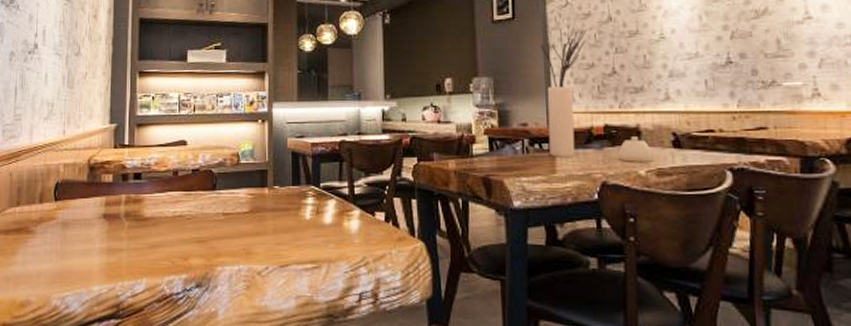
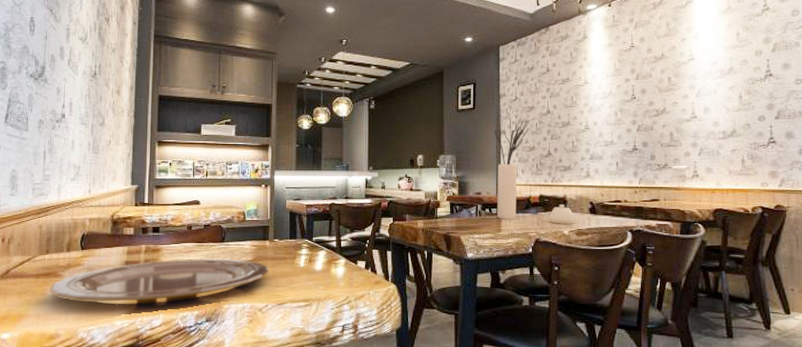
plate: none [21,210,268,266] -> present [50,258,268,304]

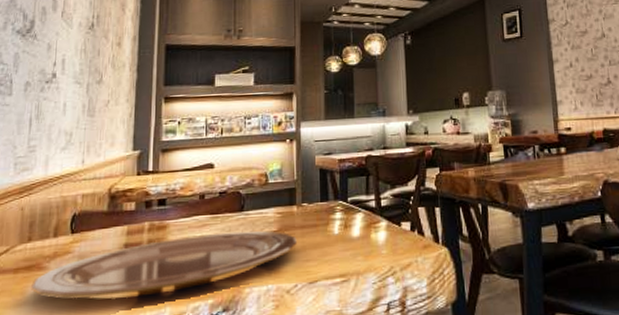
vase: present [494,118,530,220] -> none [545,45,585,161]

